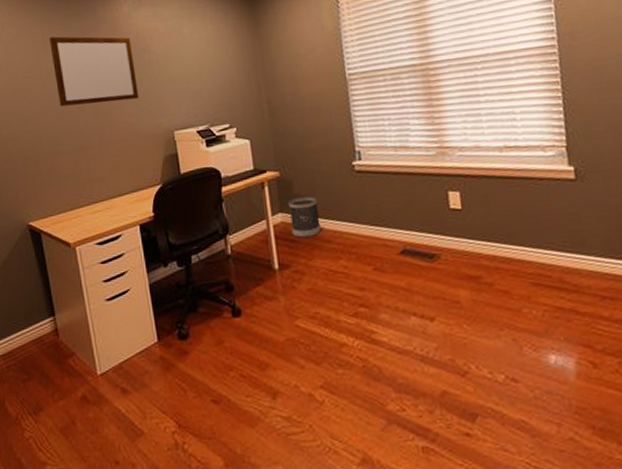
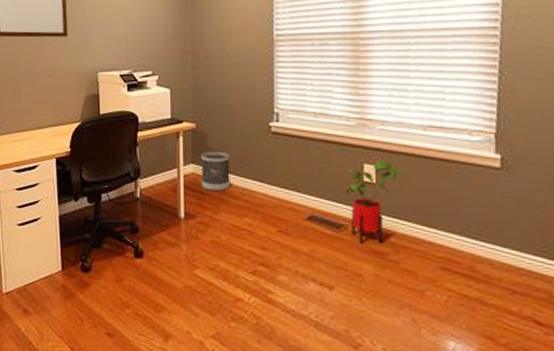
house plant: none [432,186,488,270] -> present [345,160,404,244]

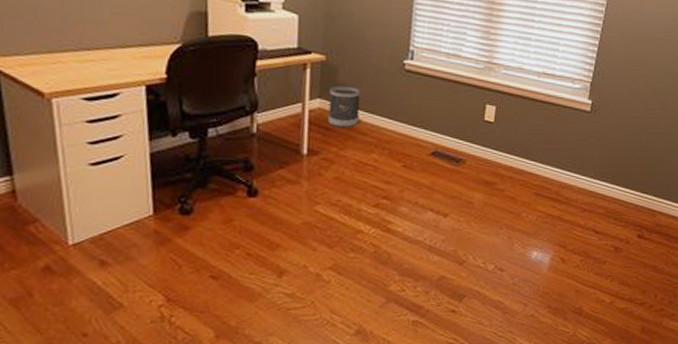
house plant: present [345,160,404,244] -> none [467,102,518,176]

